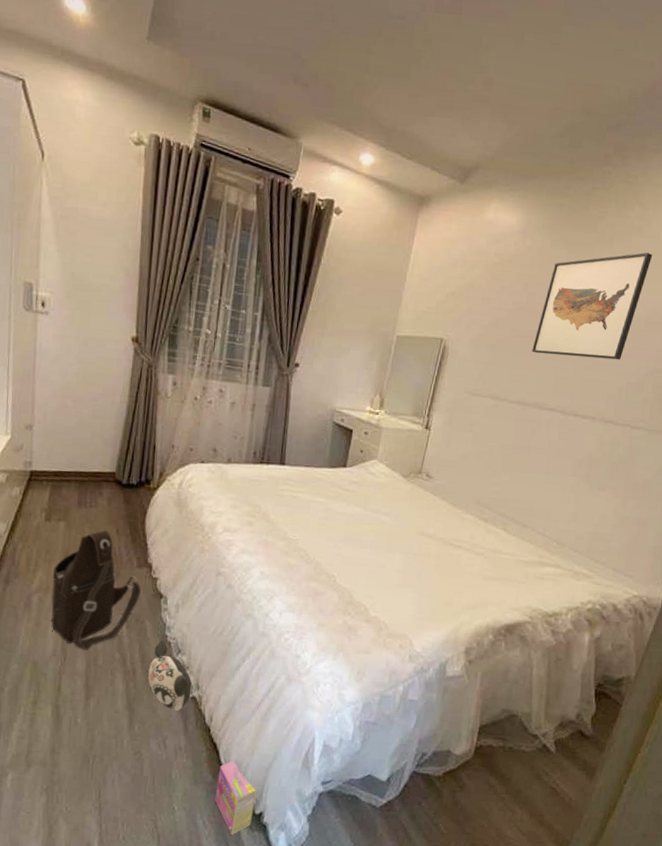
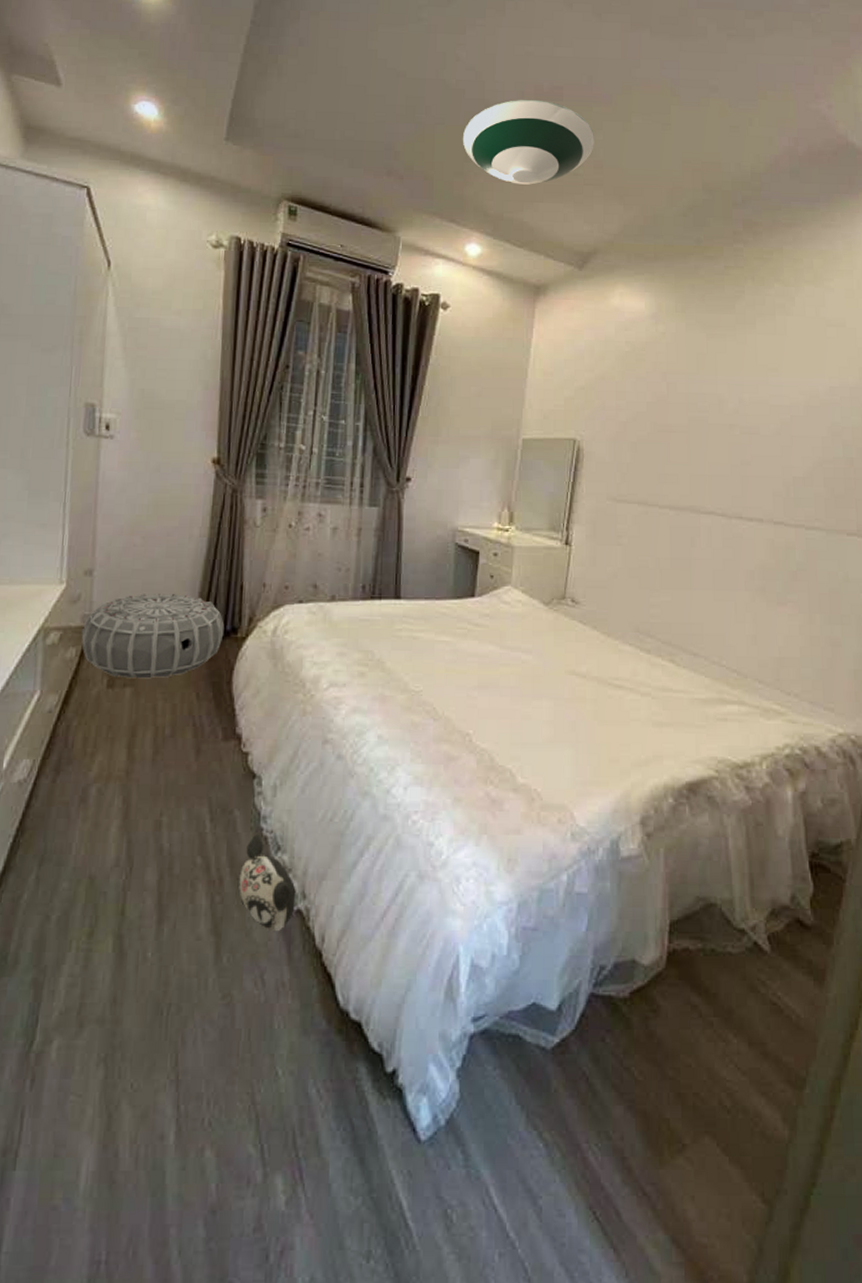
air purifier: none [24,447,140,516] -> present [81,594,225,679]
shoulder bag: present [50,529,141,650] -> none [112,694,228,856]
box: present [215,759,257,835] -> none [332,994,388,1107]
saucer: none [365,11,487,99] -> present [463,99,594,185]
wall art: present [532,252,653,360] -> none [679,331,802,452]

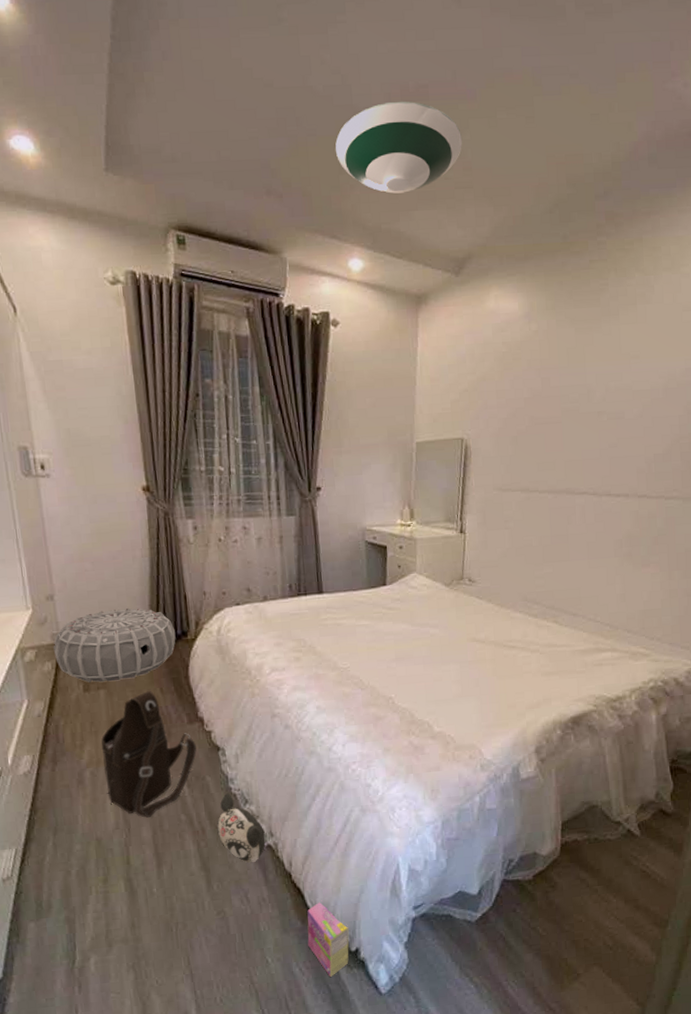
shoulder bag: none [112,694,228,856] -> present [101,690,197,818]
box: none [332,994,388,1107] -> present [307,900,349,977]

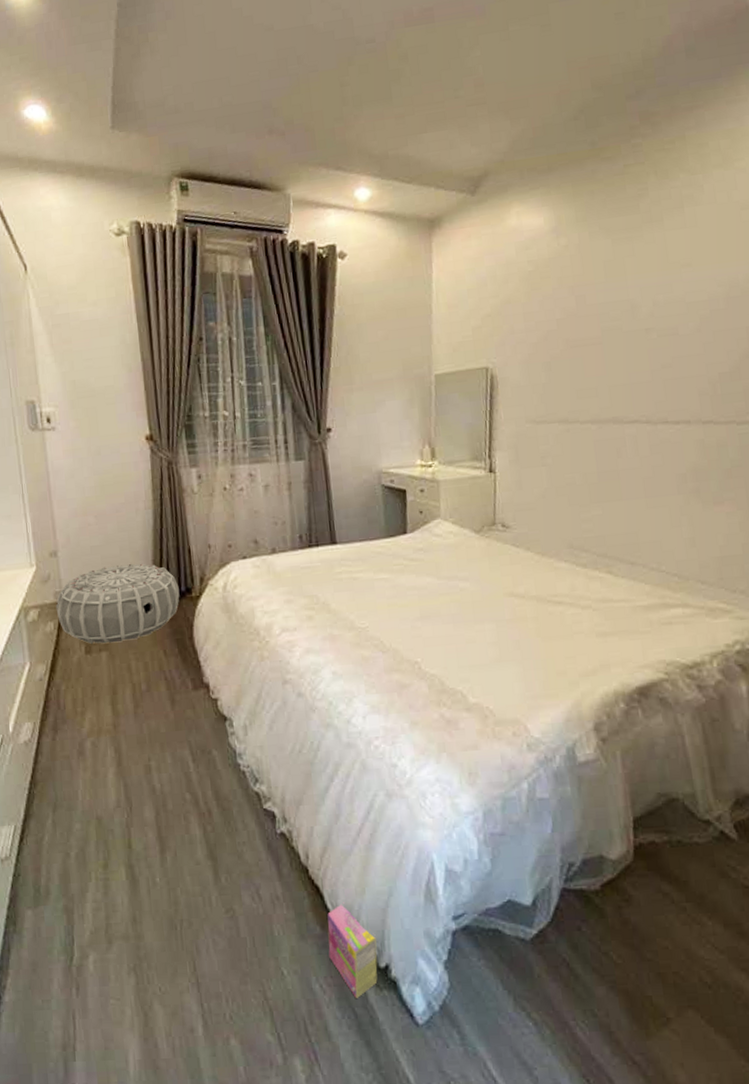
shoulder bag: present [101,690,197,818] -> none [102,652,202,795]
plush toy: present [216,793,266,863] -> none [224,769,279,852]
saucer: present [335,101,462,194] -> none [338,26,473,119]

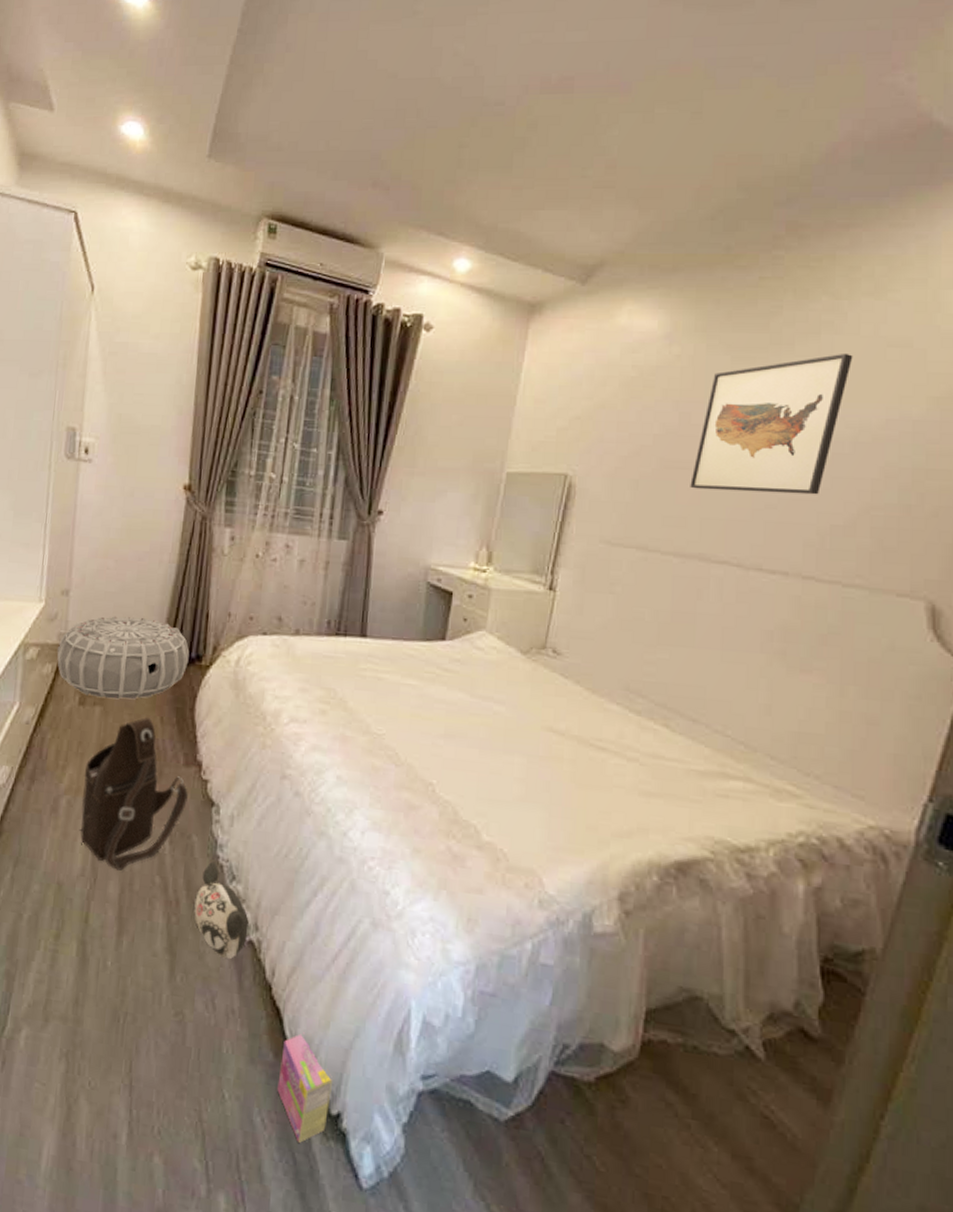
shoulder bag: none [102,652,202,795] -> present [80,717,188,871]
plush toy: none [224,769,279,852] -> present [193,861,249,959]
wall art: none [594,220,714,362] -> present [690,353,853,495]

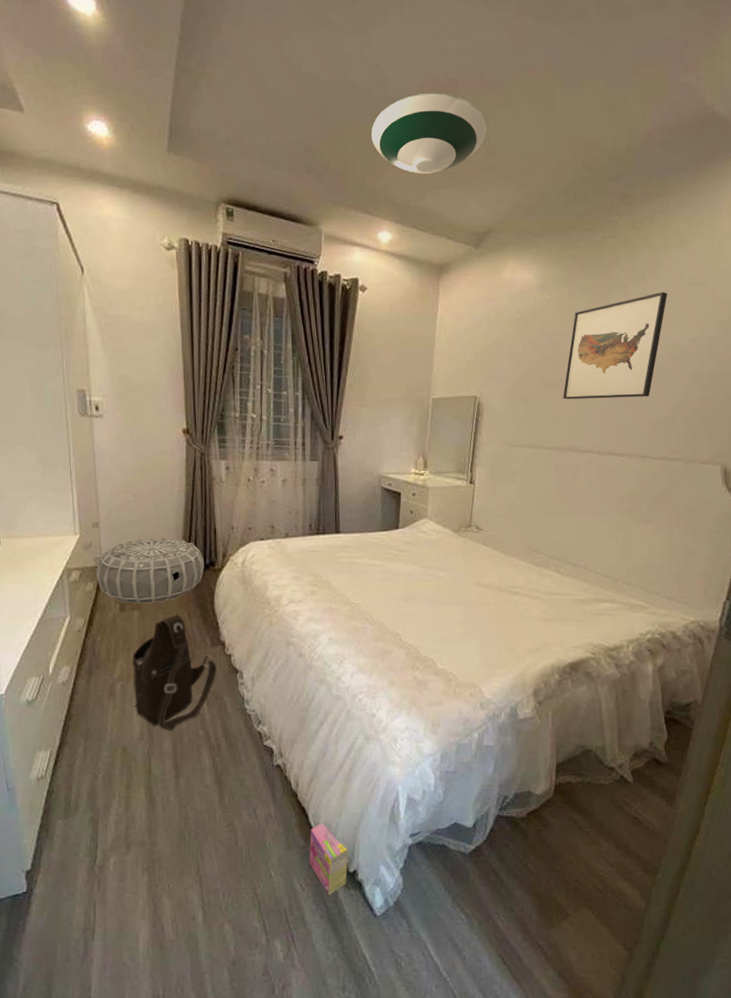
plush toy: present [193,861,249,959] -> none [231,713,275,780]
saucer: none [456,93,608,191] -> present [371,92,487,174]

